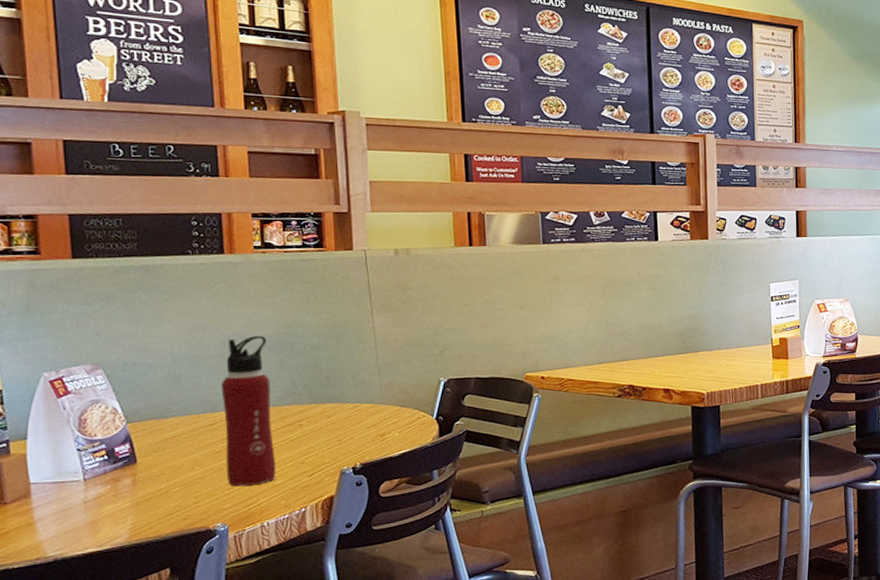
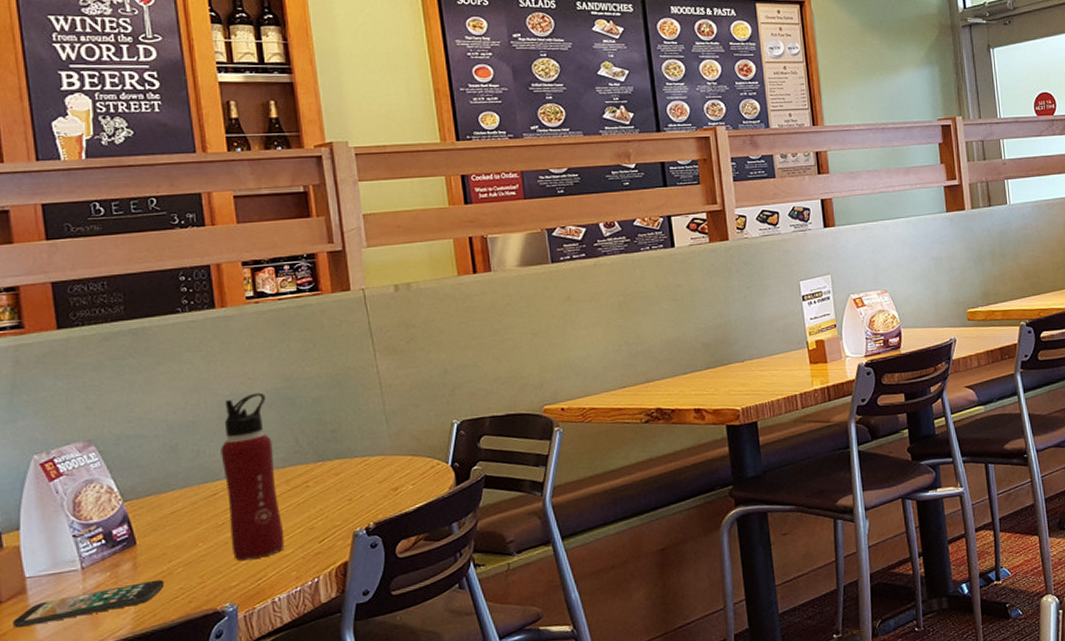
smartphone: none [15,496,161,529] -> present [12,579,165,629]

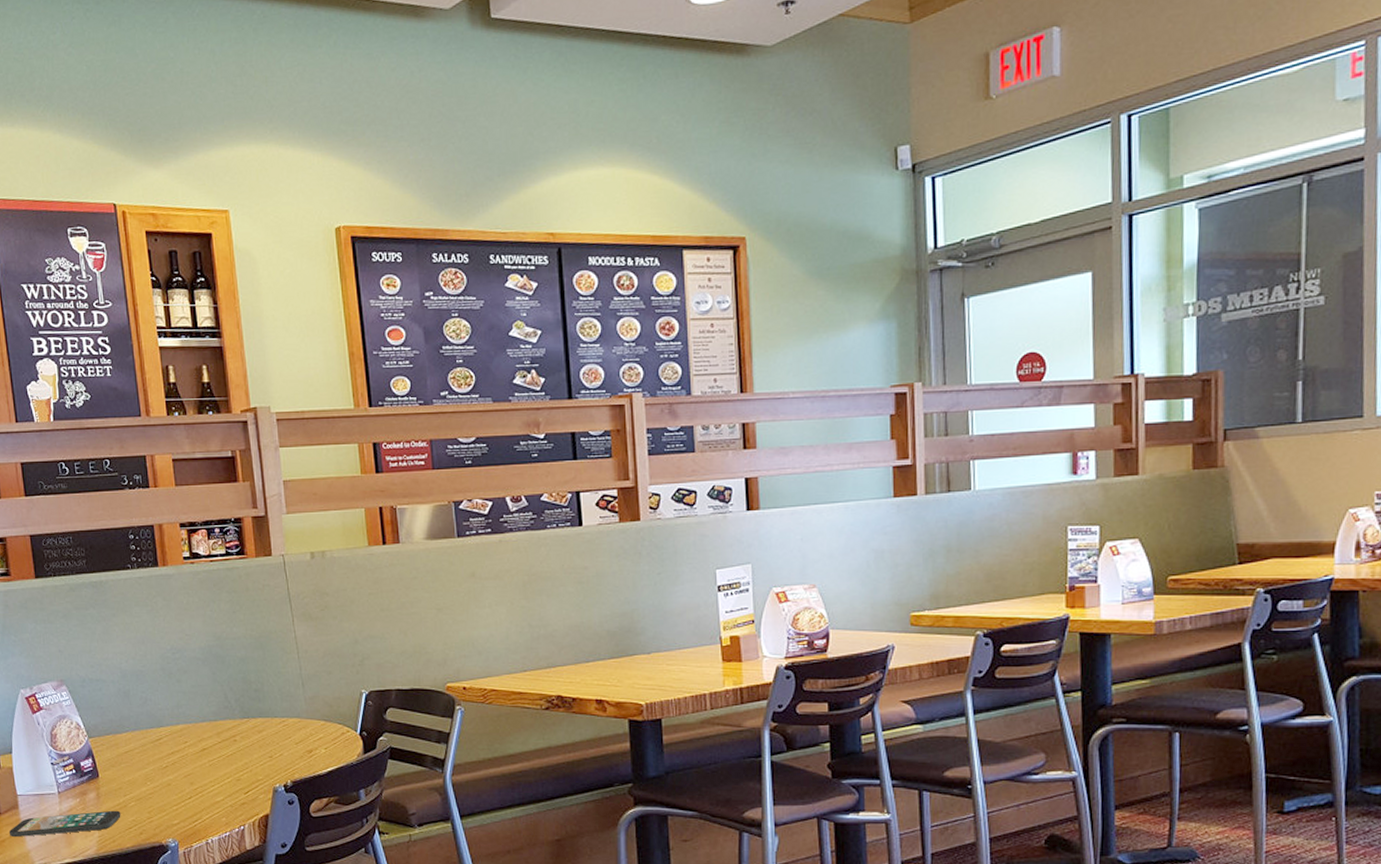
water bottle: present [220,392,285,561] -> none [164,648,216,803]

